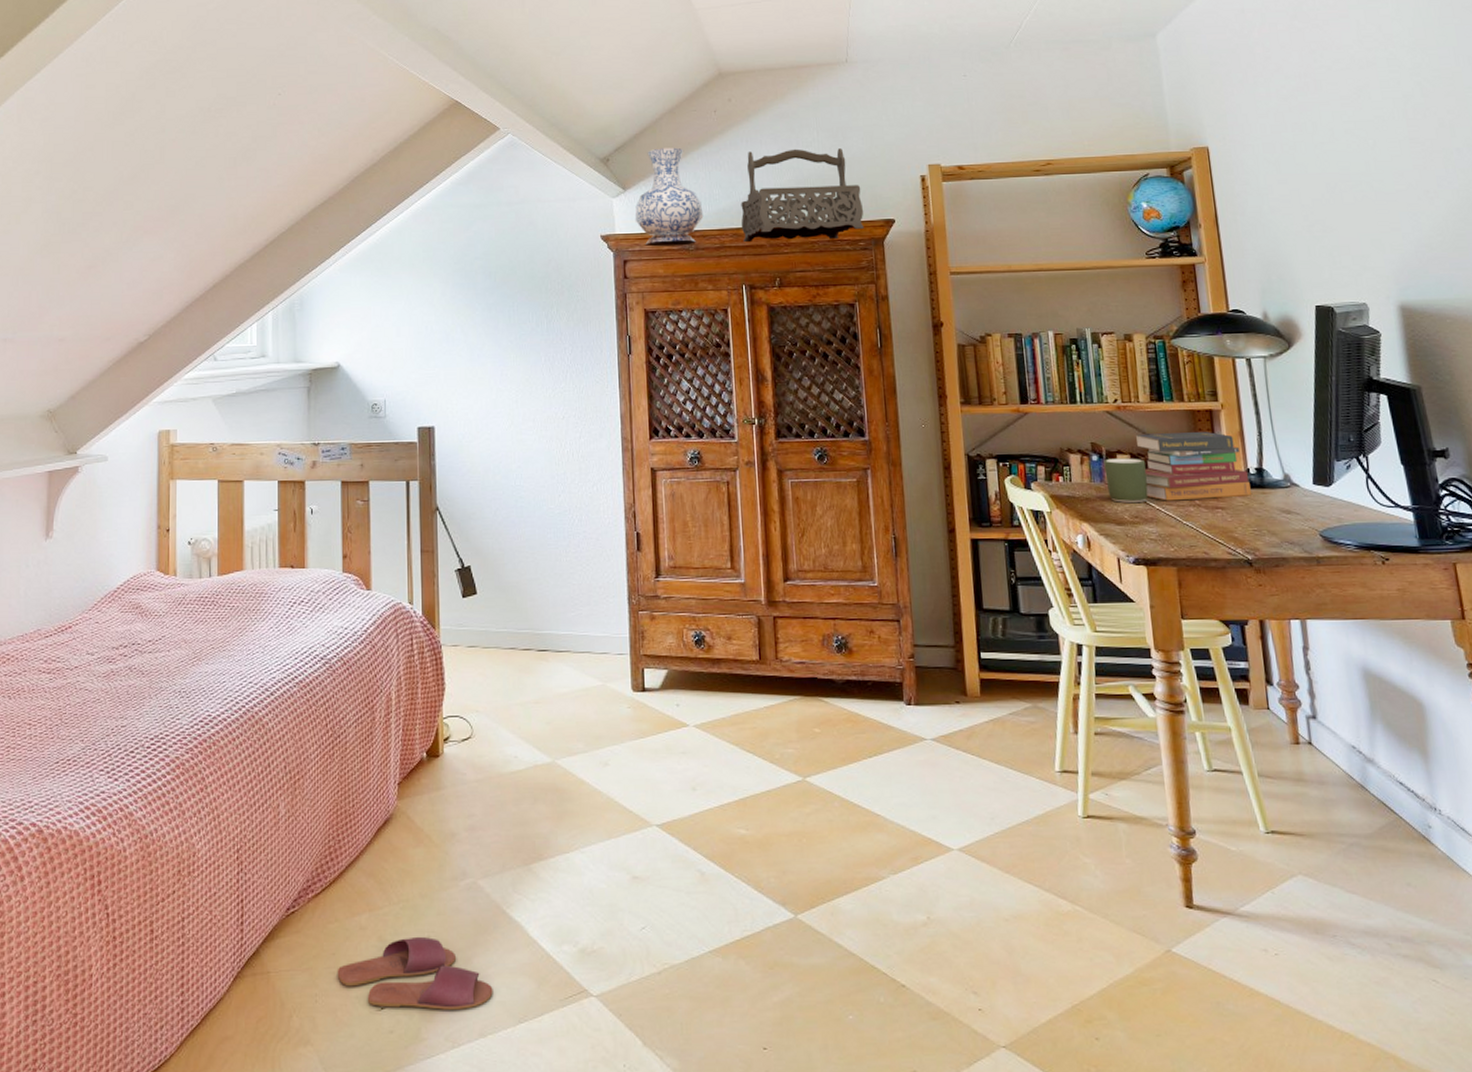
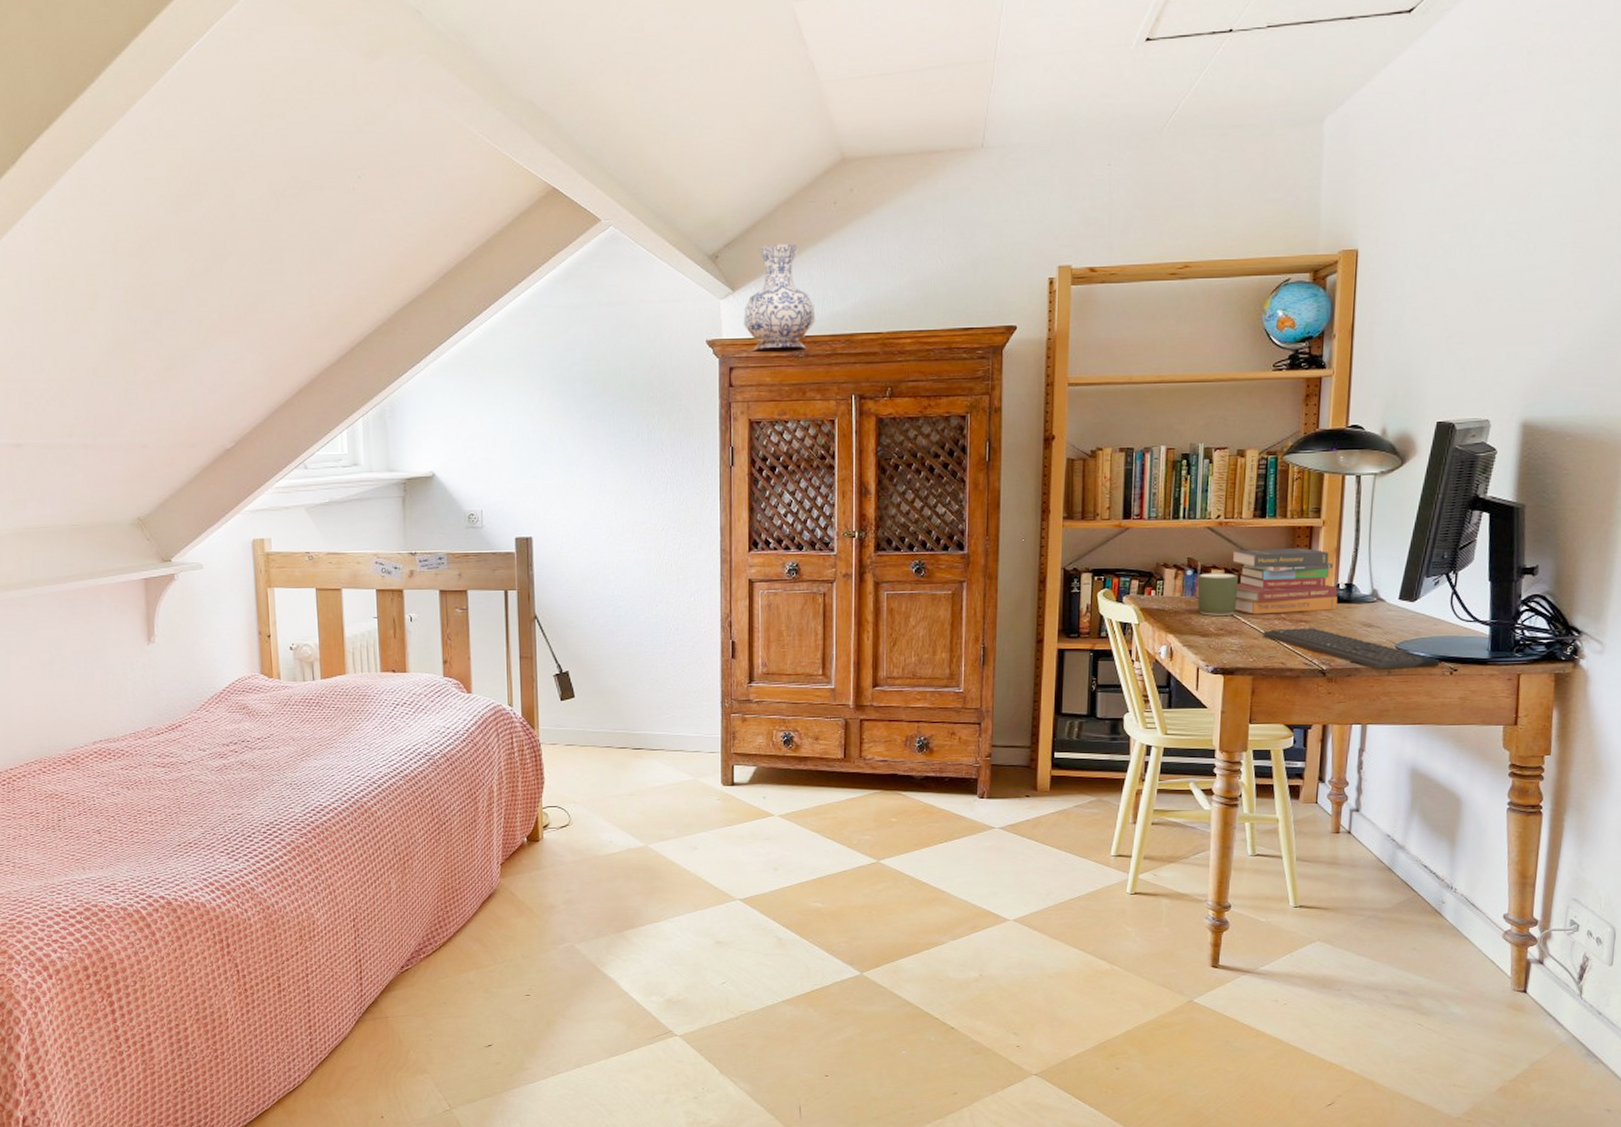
slippers: present [337,936,493,1010] -> none [448,989,589,1046]
decorative basket: present [741,148,864,243] -> none [854,246,985,350]
computer keyboard: none [1180,515,1369,559] -> present [1263,628,1440,670]

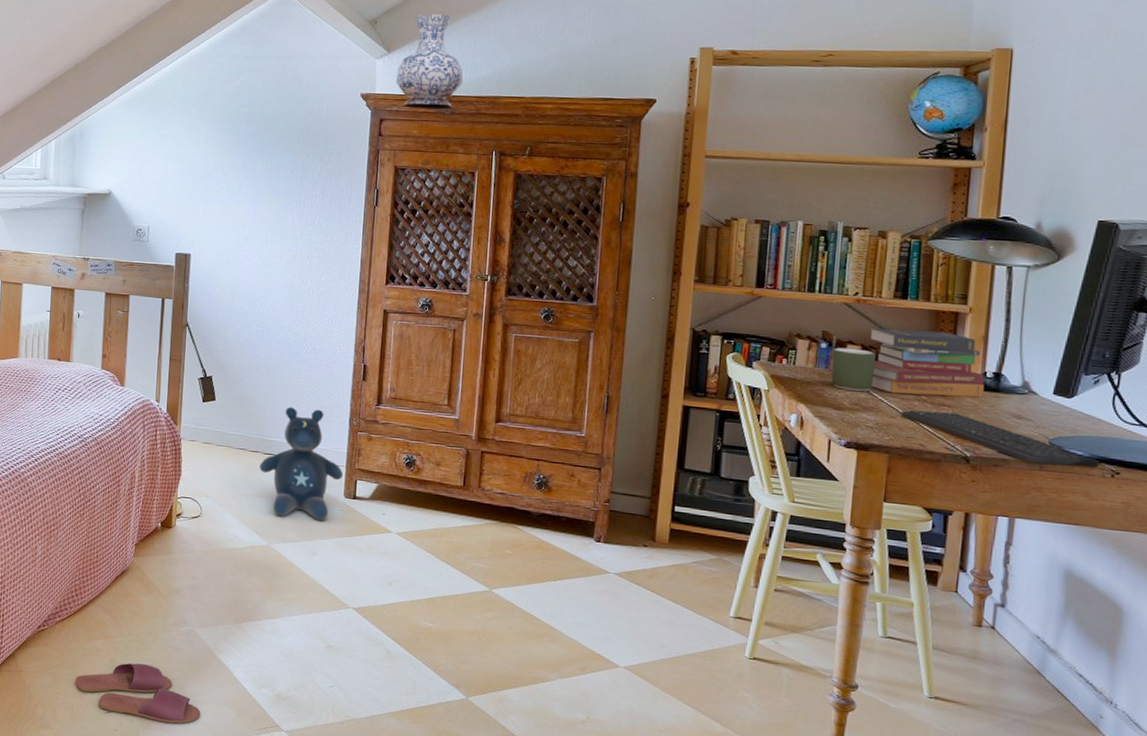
slippers: none [448,989,589,1046] -> present [75,663,201,724]
stuffed bear: none [629,694,719,814] -> present [259,407,344,521]

